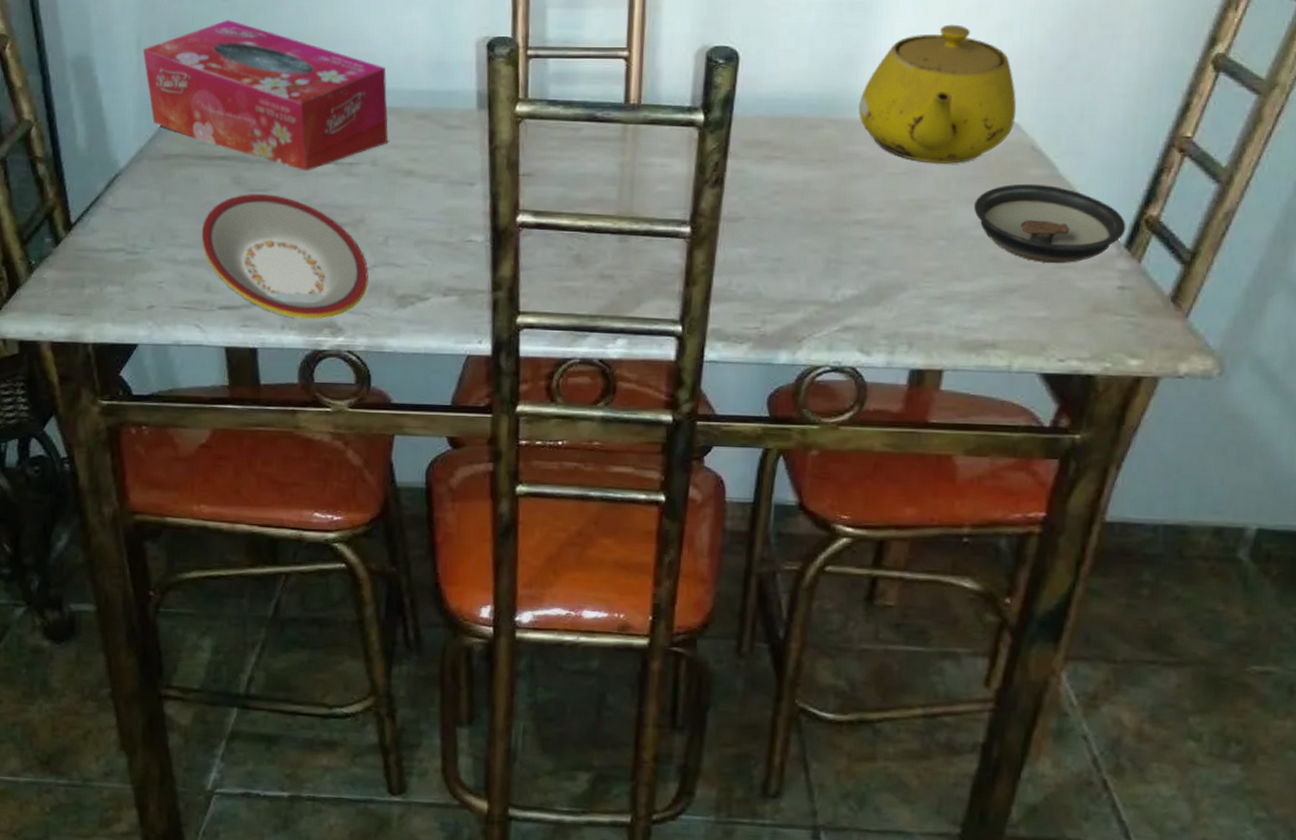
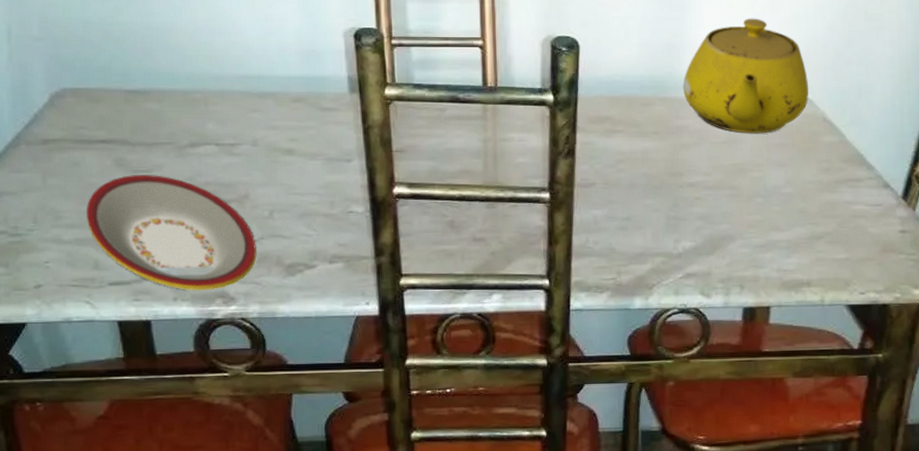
tissue box: present [142,19,388,171] -> none [13,11,266,153]
saucer: present [974,183,1126,264] -> none [783,148,902,214]

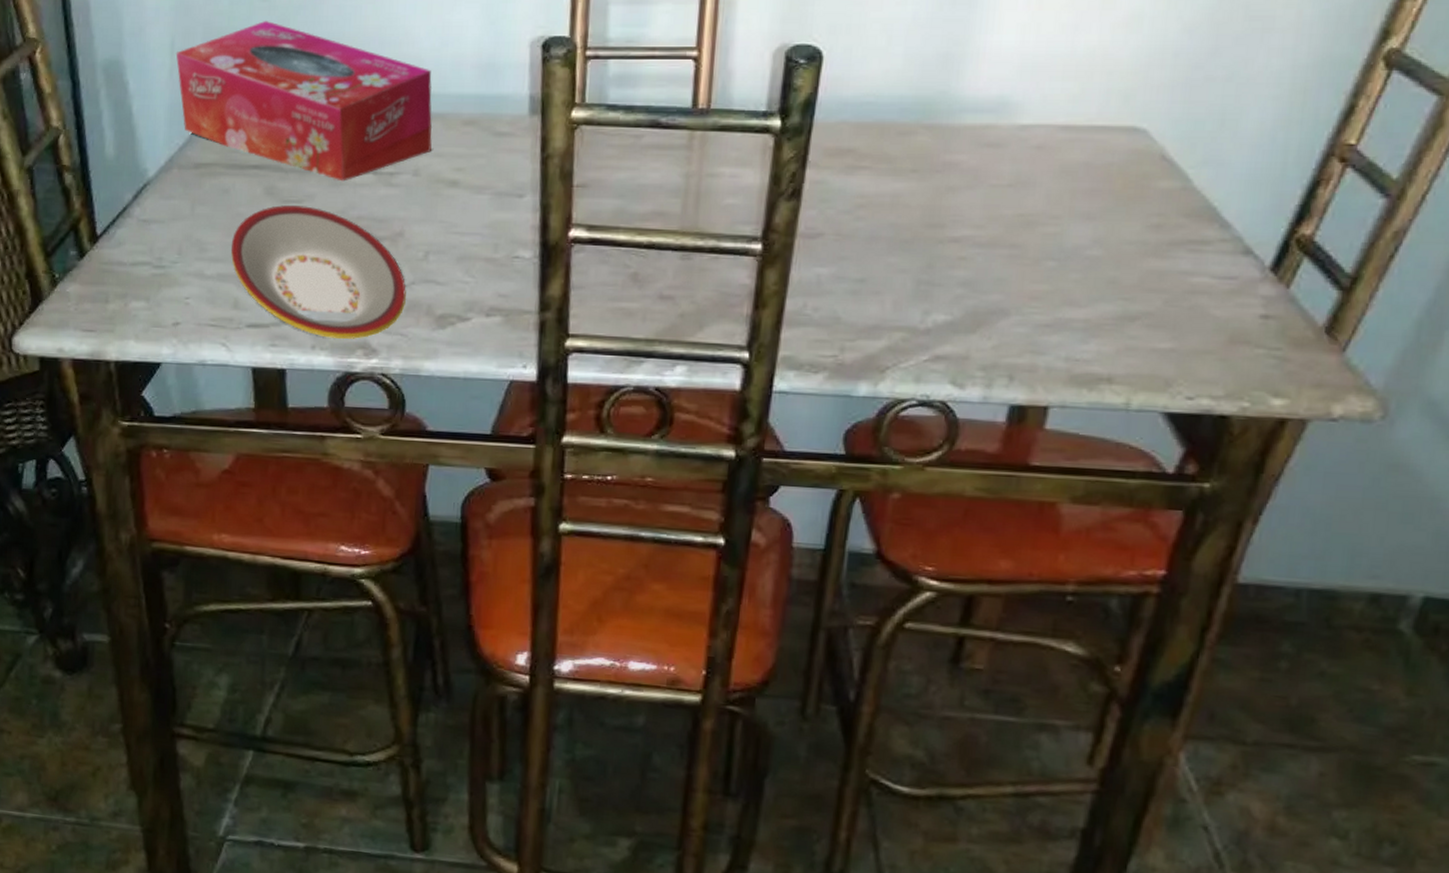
tissue box: none [13,11,266,153] -> present [175,20,432,182]
teapot: present [683,18,809,134] -> none [958,18,1145,175]

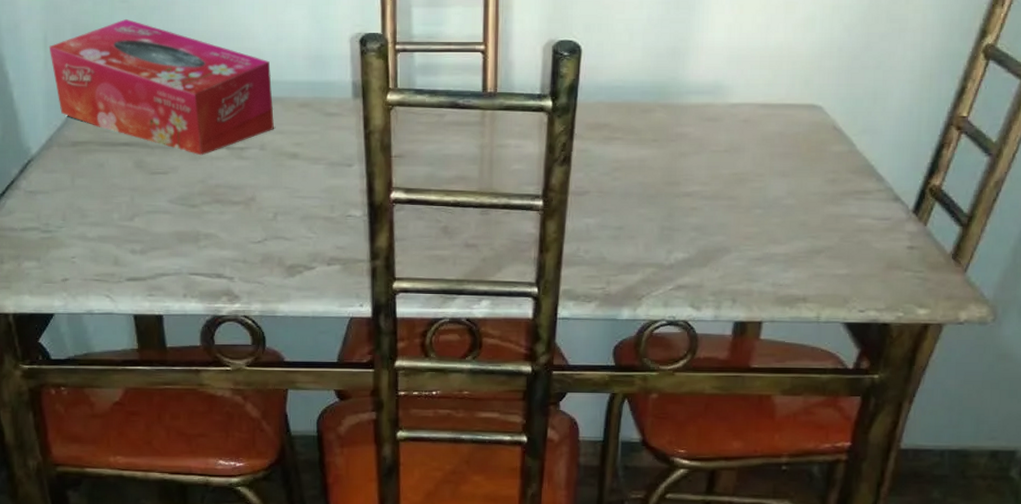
plate: present [230,205,407,339] -> none [108,177,261,288]

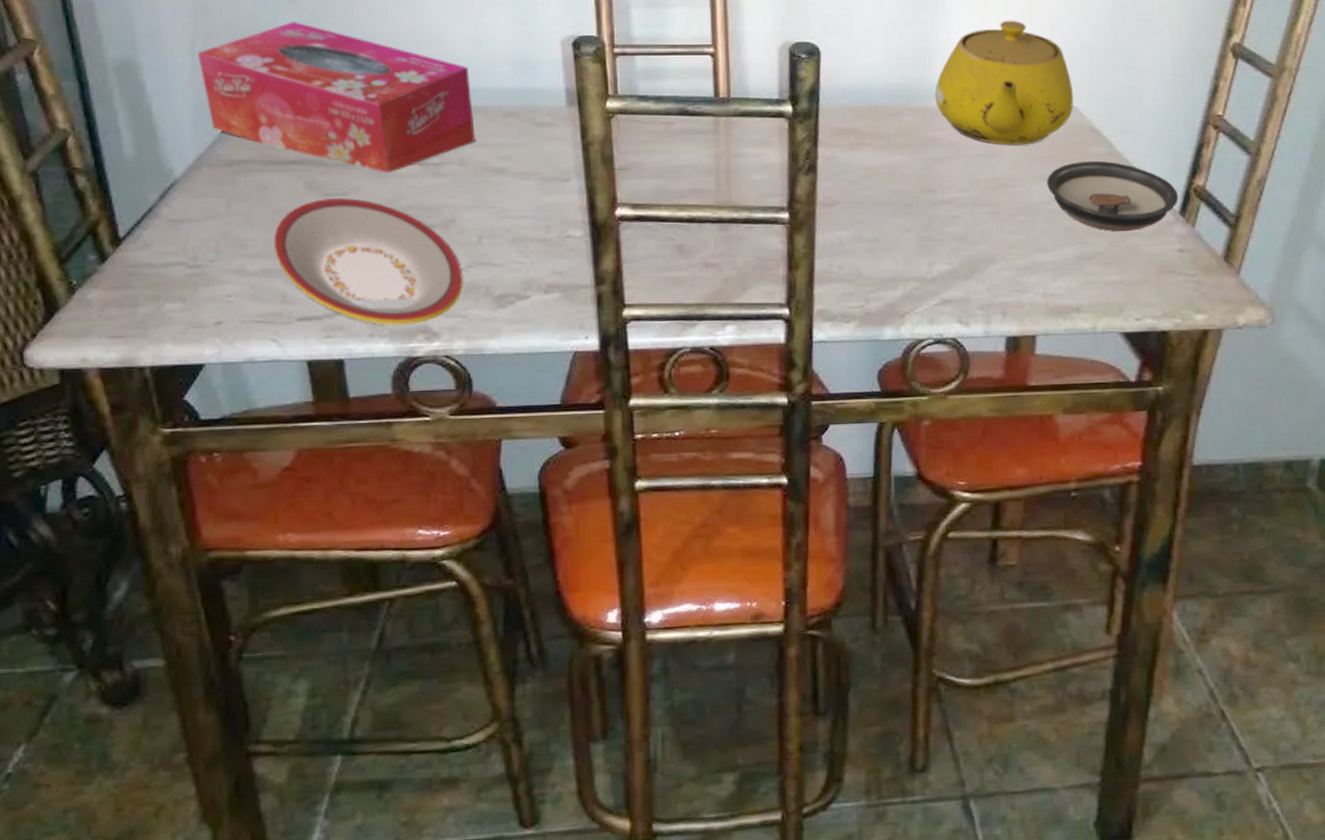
plate: none [108,177,261,288] -> present [273,198,464,325]
teapot: none [686,20,820,142] -> present [935,20,1074,145]
saucer: none [786,158,914,228] -> present [1047,160,1179,232]

